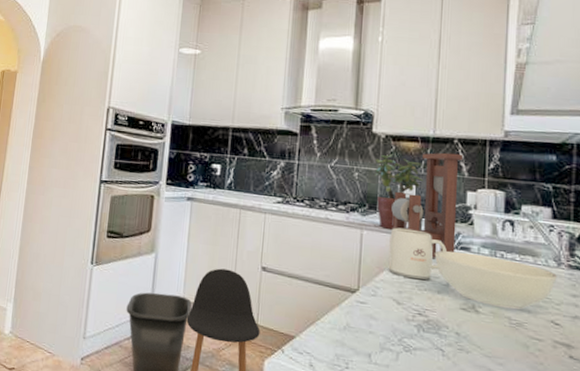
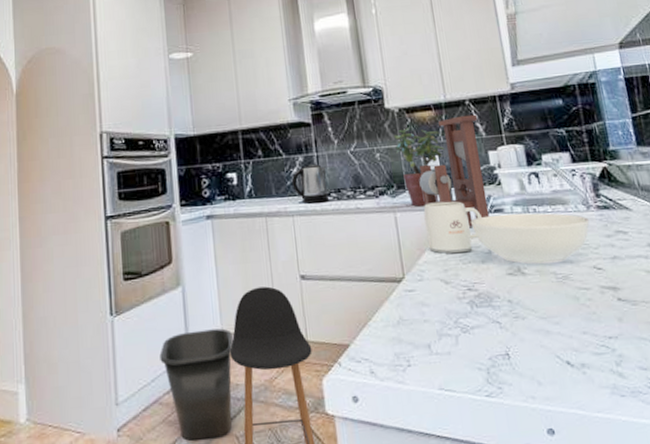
kettle: none [269,170,305,207] -> present [291,163,330,204]

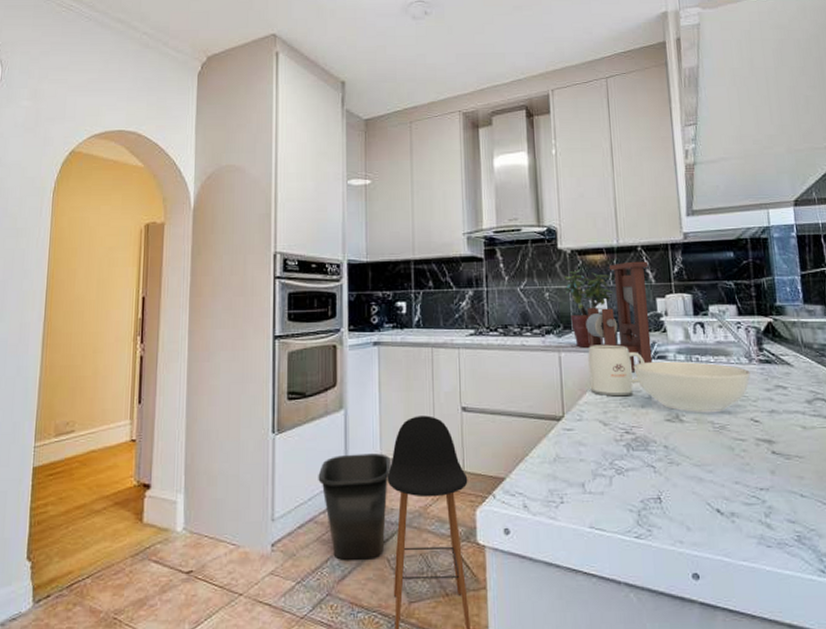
kettle: present [291,163,330,204] -> none [460,298,496,337]

